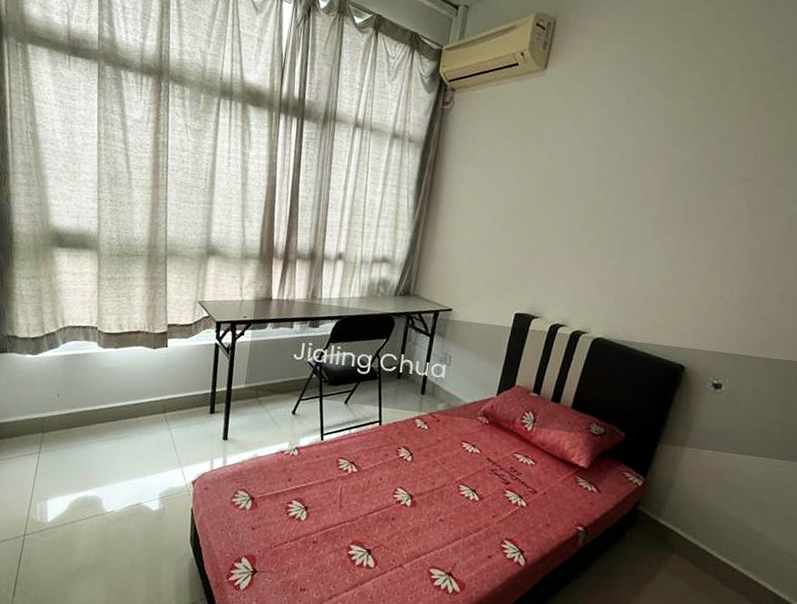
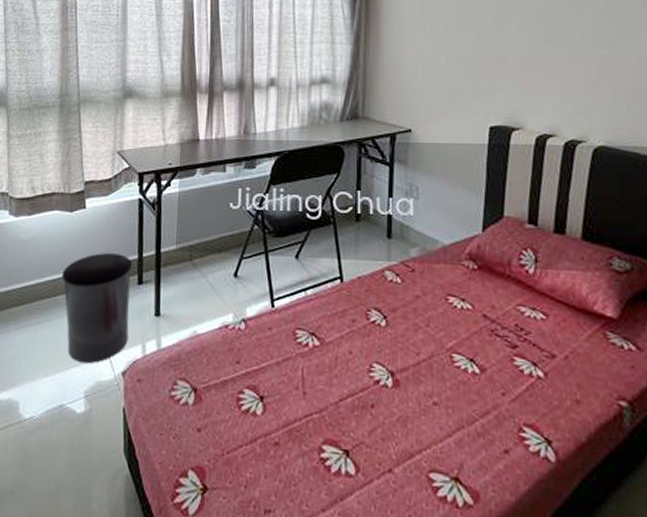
waste bin: none [143,385,207,473] -> present [62,253,133,363]

